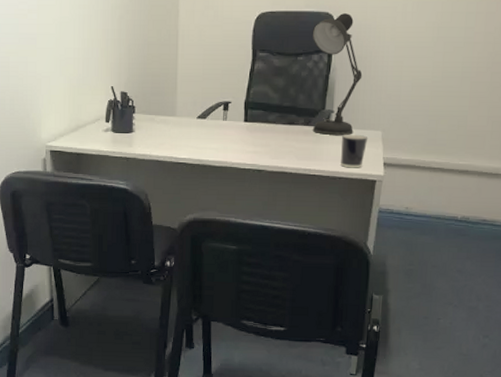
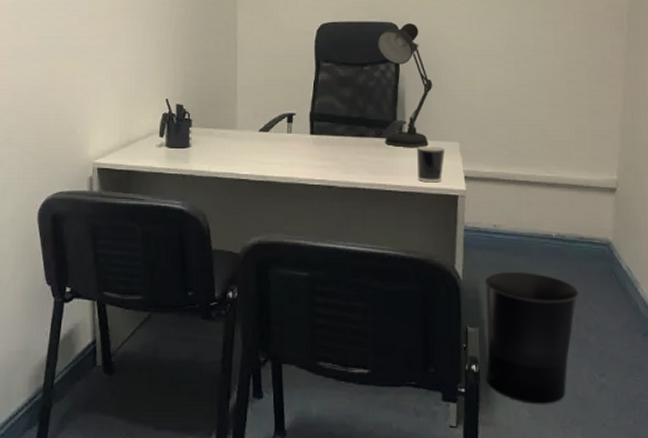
waste bin: none [385,248,475,358] -> present [484,271,579,403]

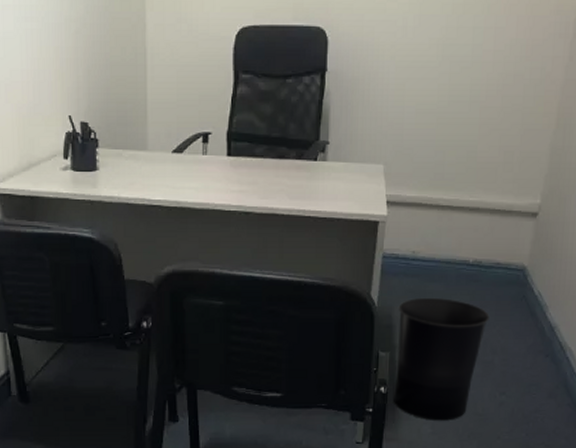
desk lamp: present [377,23,433,147] -> none [302,28,360,170]
mug: present [416,146,446,183] -> none [338,168,369,208]

